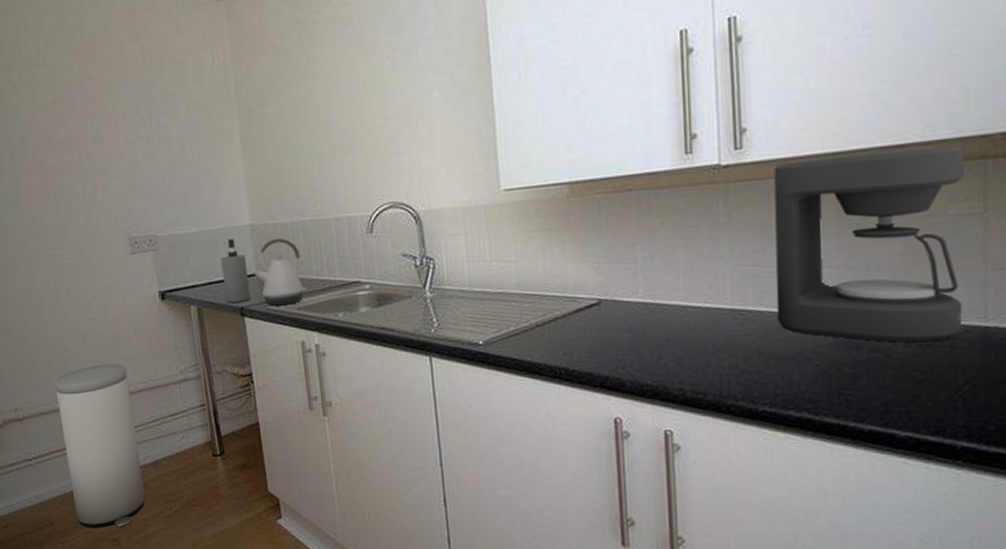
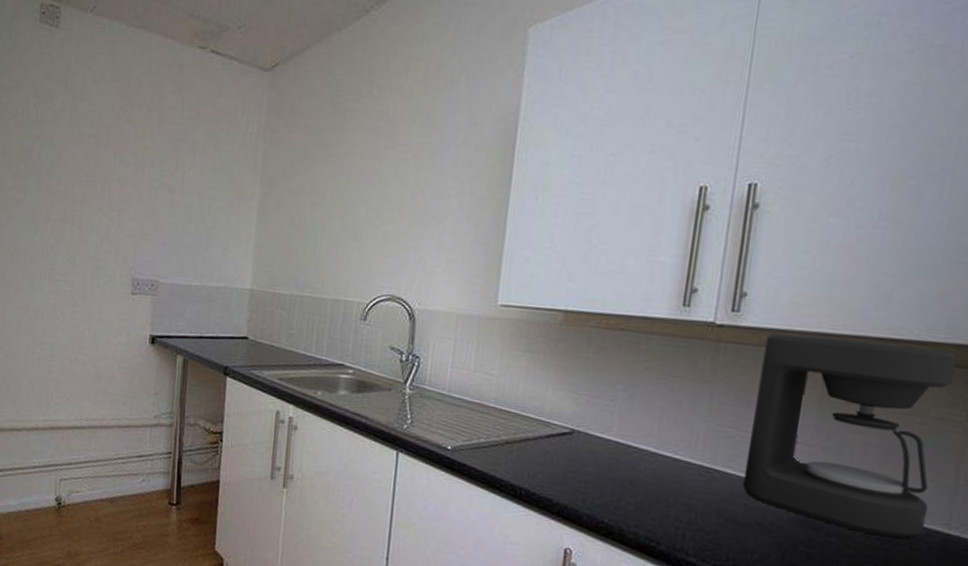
pedal bin: present [54,363,146,528] -> none [25,393,104,556]
soap dispenser: present [221,239,251,303] -> none [212,299,240,362]
kettle: present [254,238,308,306] -> none [244,307,293,374]

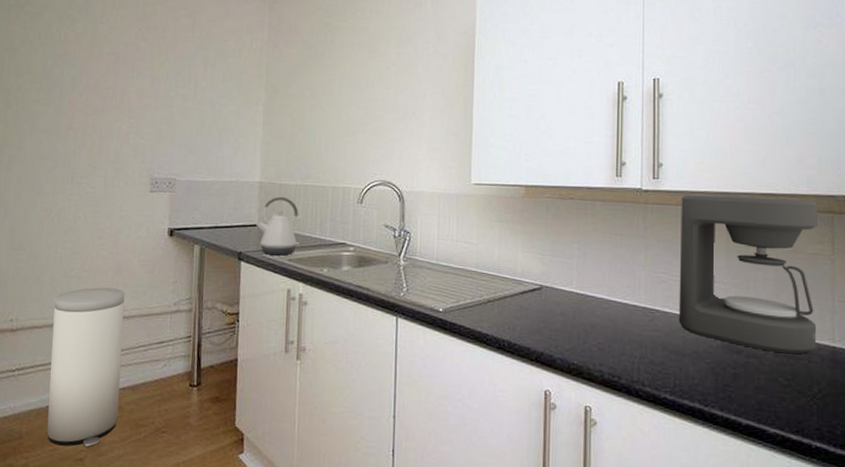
pedal bin: none [25,393,104,556] -> present [46,287,125,448]
kettle: none [244,307,293,374] -> present [256,196,300,256]

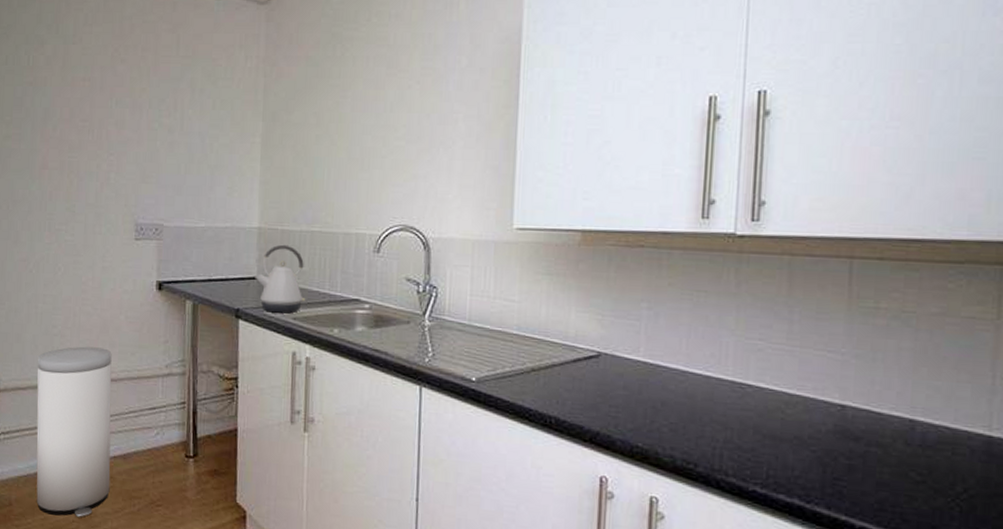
coffee maker: present [679,194,819,355] -> none [777,241,982,444]

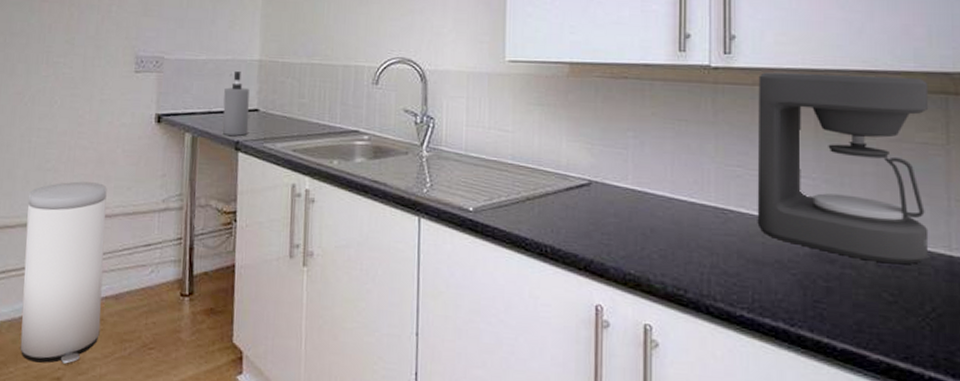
soap dispenser: none [222,239,249,304] -> present [222,71,250,136]
kettle: present [255,244,306,314] -> none [255,76,306,145]
coffee maker: none [777,241,982,444] -> present [757,72,929,265]

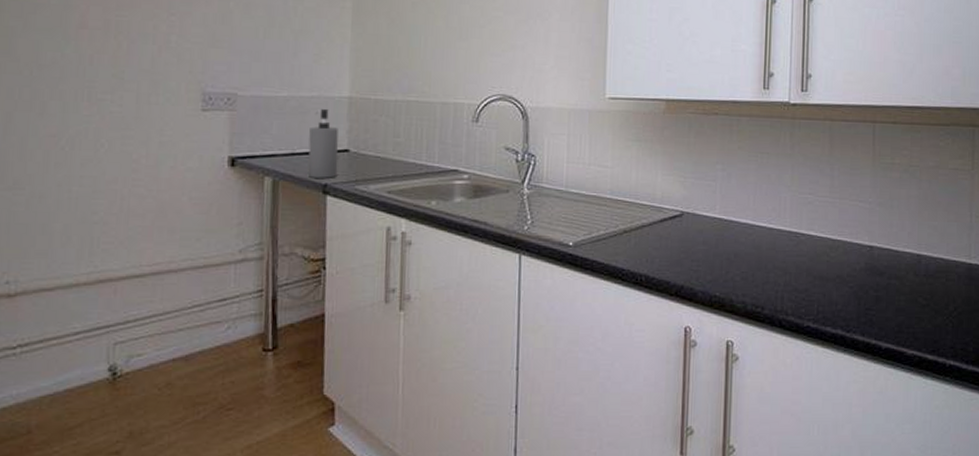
pedal bin: present [20,181,107,365] -> none [66,234,171,438]
coffee maker: present [757,72,929,265] -> none [823,108,961,273]

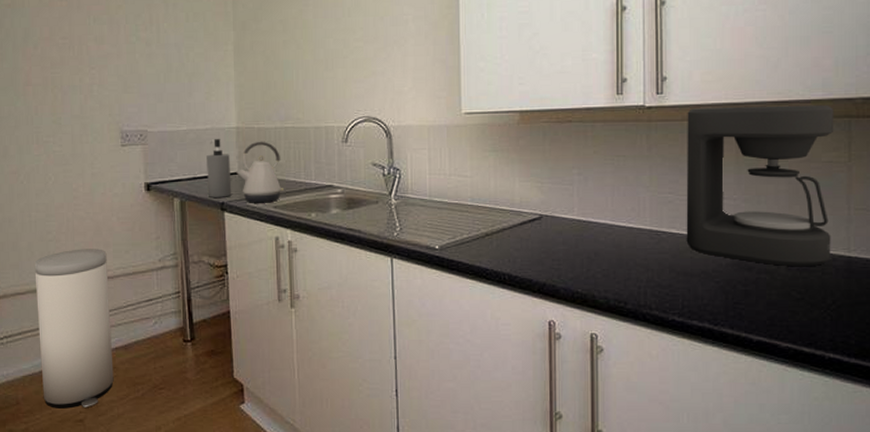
pedal bin: none [66,234,171,438] -> present [34,249,114,409]
kettle: none [345,114,402,187] -> present [236,141,285,203]
coffee maker: none [823,108,961,273] -> present [686,104,834,267]

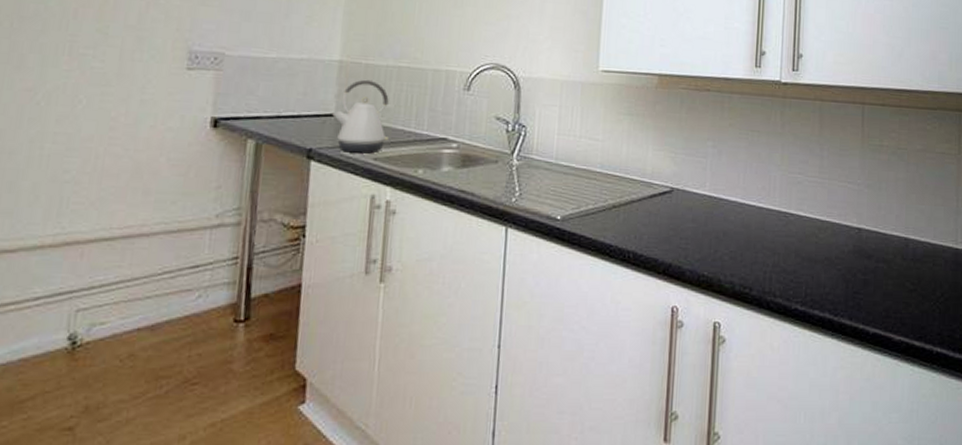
pedal bin: present [34,249,114,409] -> none [17,195,145,412]
soap dispenser: present [206,139,232,197] -> none [293,72,327,143]
coffee maker: present [686,104,834,267] -> none [812,89,948,258]

